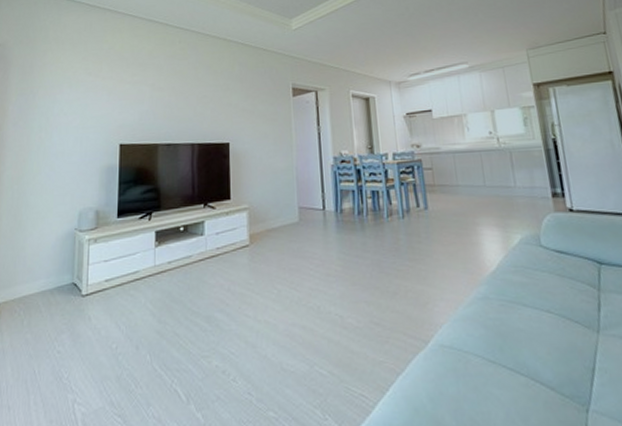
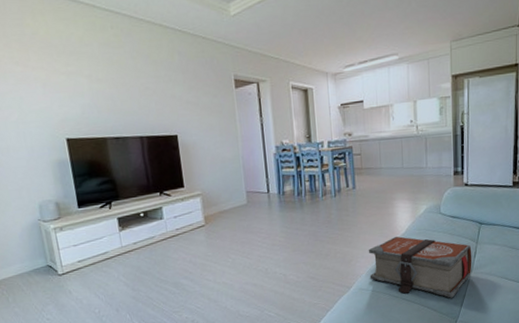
bible: none [448,274,599,372] -> present [368,236,472,298]

